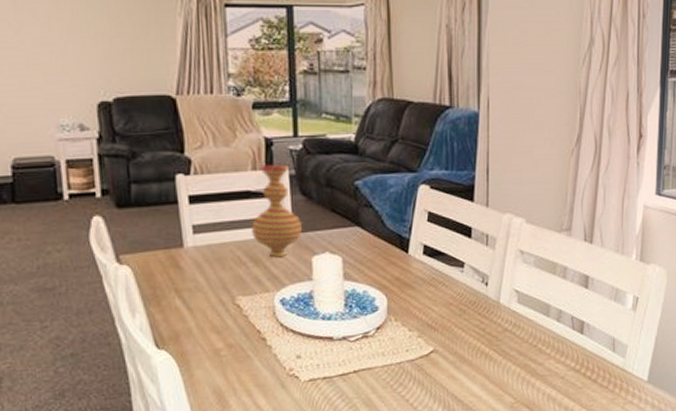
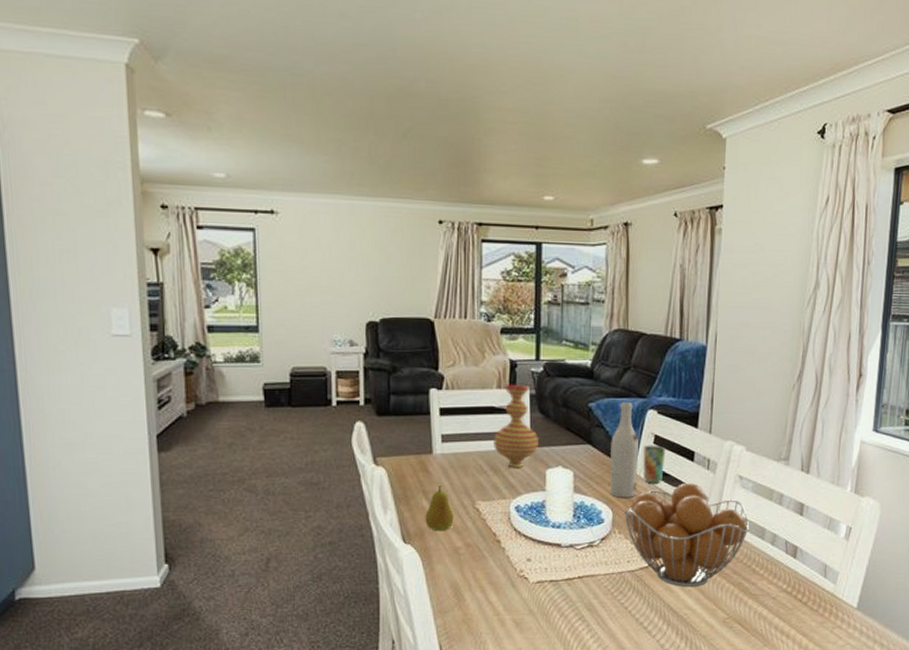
fruit: none [179,280,212,333] -> present [425,484,454,532]
wine bottle: none [381,177,413,282] -> present [610,401,640,498]
fruit basket: none [400,260,533,373] -> present [624,482,749,588]
cup: none [417,222,440,265] -> present [643,445,665,484]

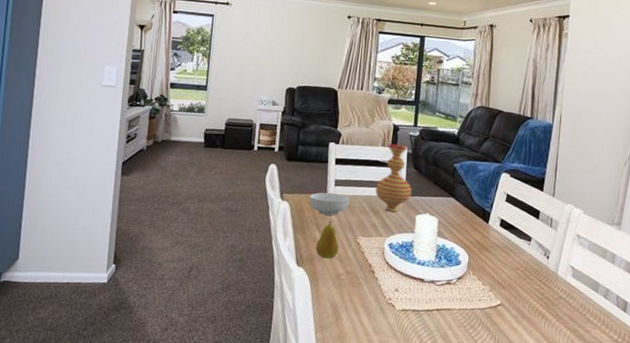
cereal bowl: none [411,451,462,479] -> present [309,192,350,216]
wine bottle: present [610,401,640,498] -> none [467,164,494,245]
fruit basket: present [624,482,749,588] -> none [478,236,585,329]
cup: present [643,445,665,484] -> none [496,202,515,235]

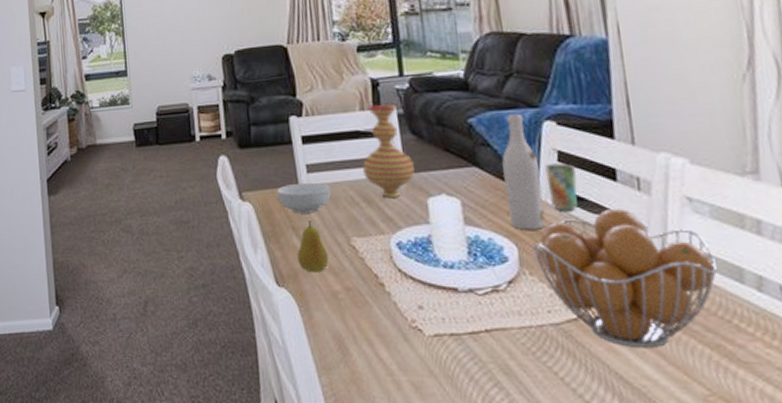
wine bottle: none [467,164,494,245] -> present [502,113,545,230]
fruit basket: none [478,236,585,329] -> present [533,208,717,349]
cup: none [496,202,515,235] -> present [545,163,578,211]

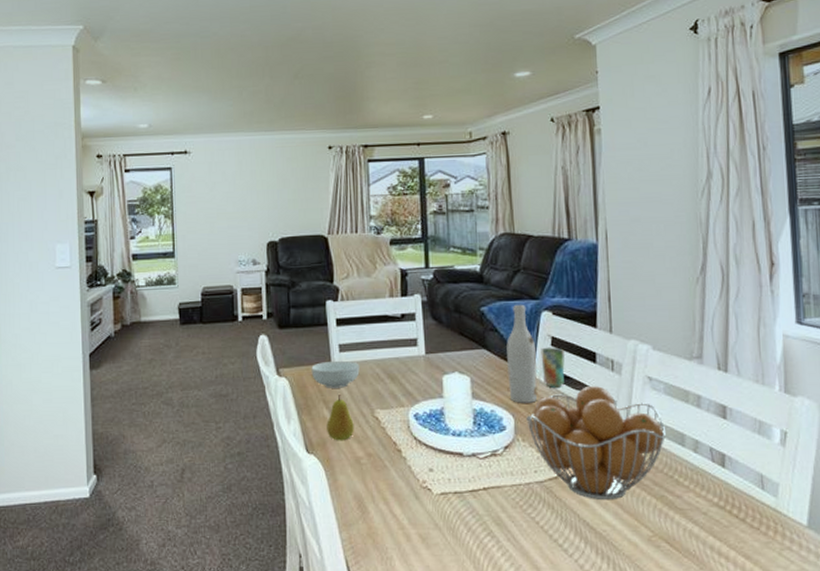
vase: present [362,103,415,197] -> none [389,292,433,374]

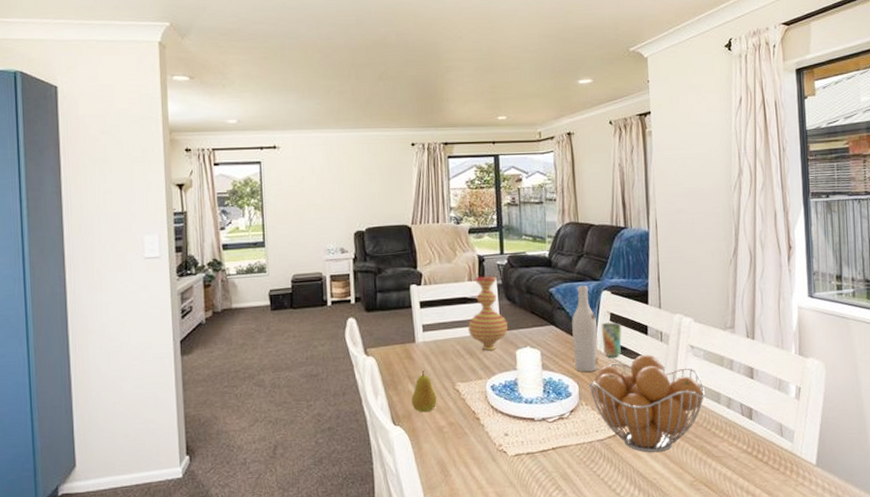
cereal bowl: present [311,360,360,388] -> none [397,339,442,365]
vase: none [389,292,433,374] -> present [468,276,508,350]

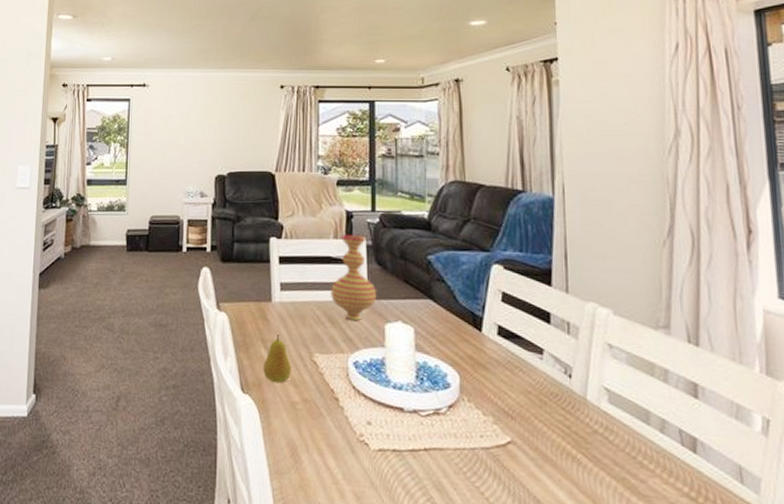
wine bottle: present [572,285,599,372] -> none [454,255,486,361]
fruit basket: present [589,354,705,453] -> none [473,347,628,477]
cup: present [601,322,622,357] -> none [490,303,516,347]

